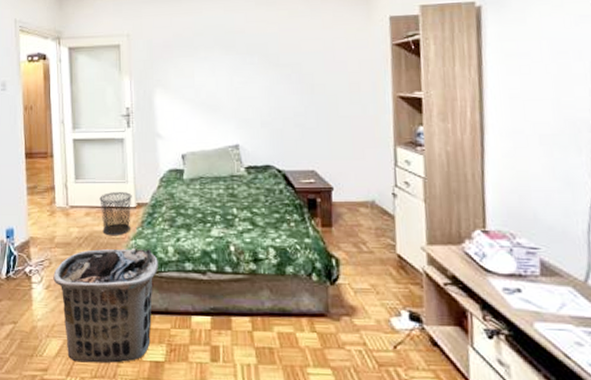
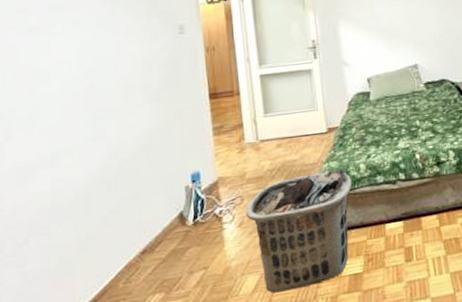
waste bin: present [99,192,132,236] -> none [290,119,323,163]

